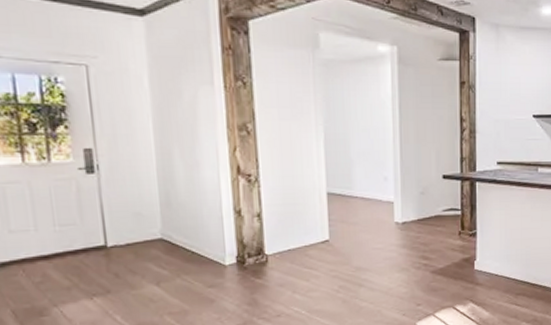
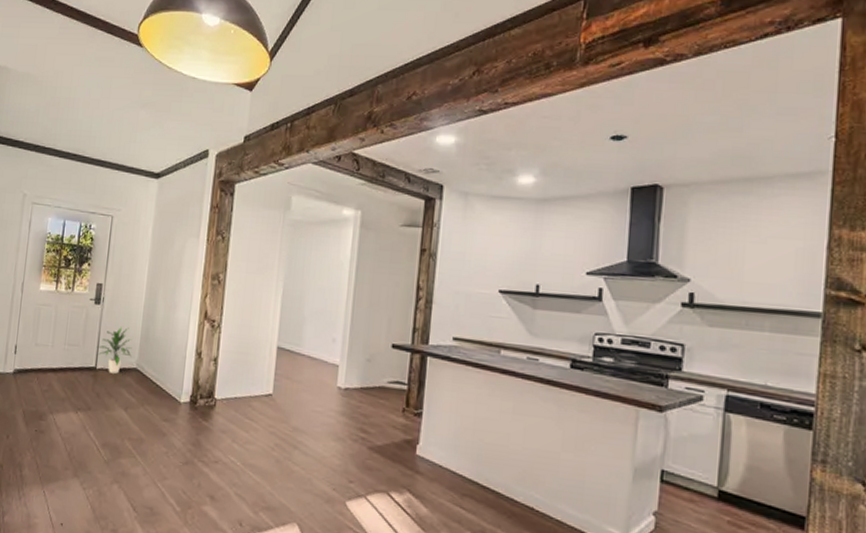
indoor plant: none [101,195,153,249] -> present [96,327,132,374]

